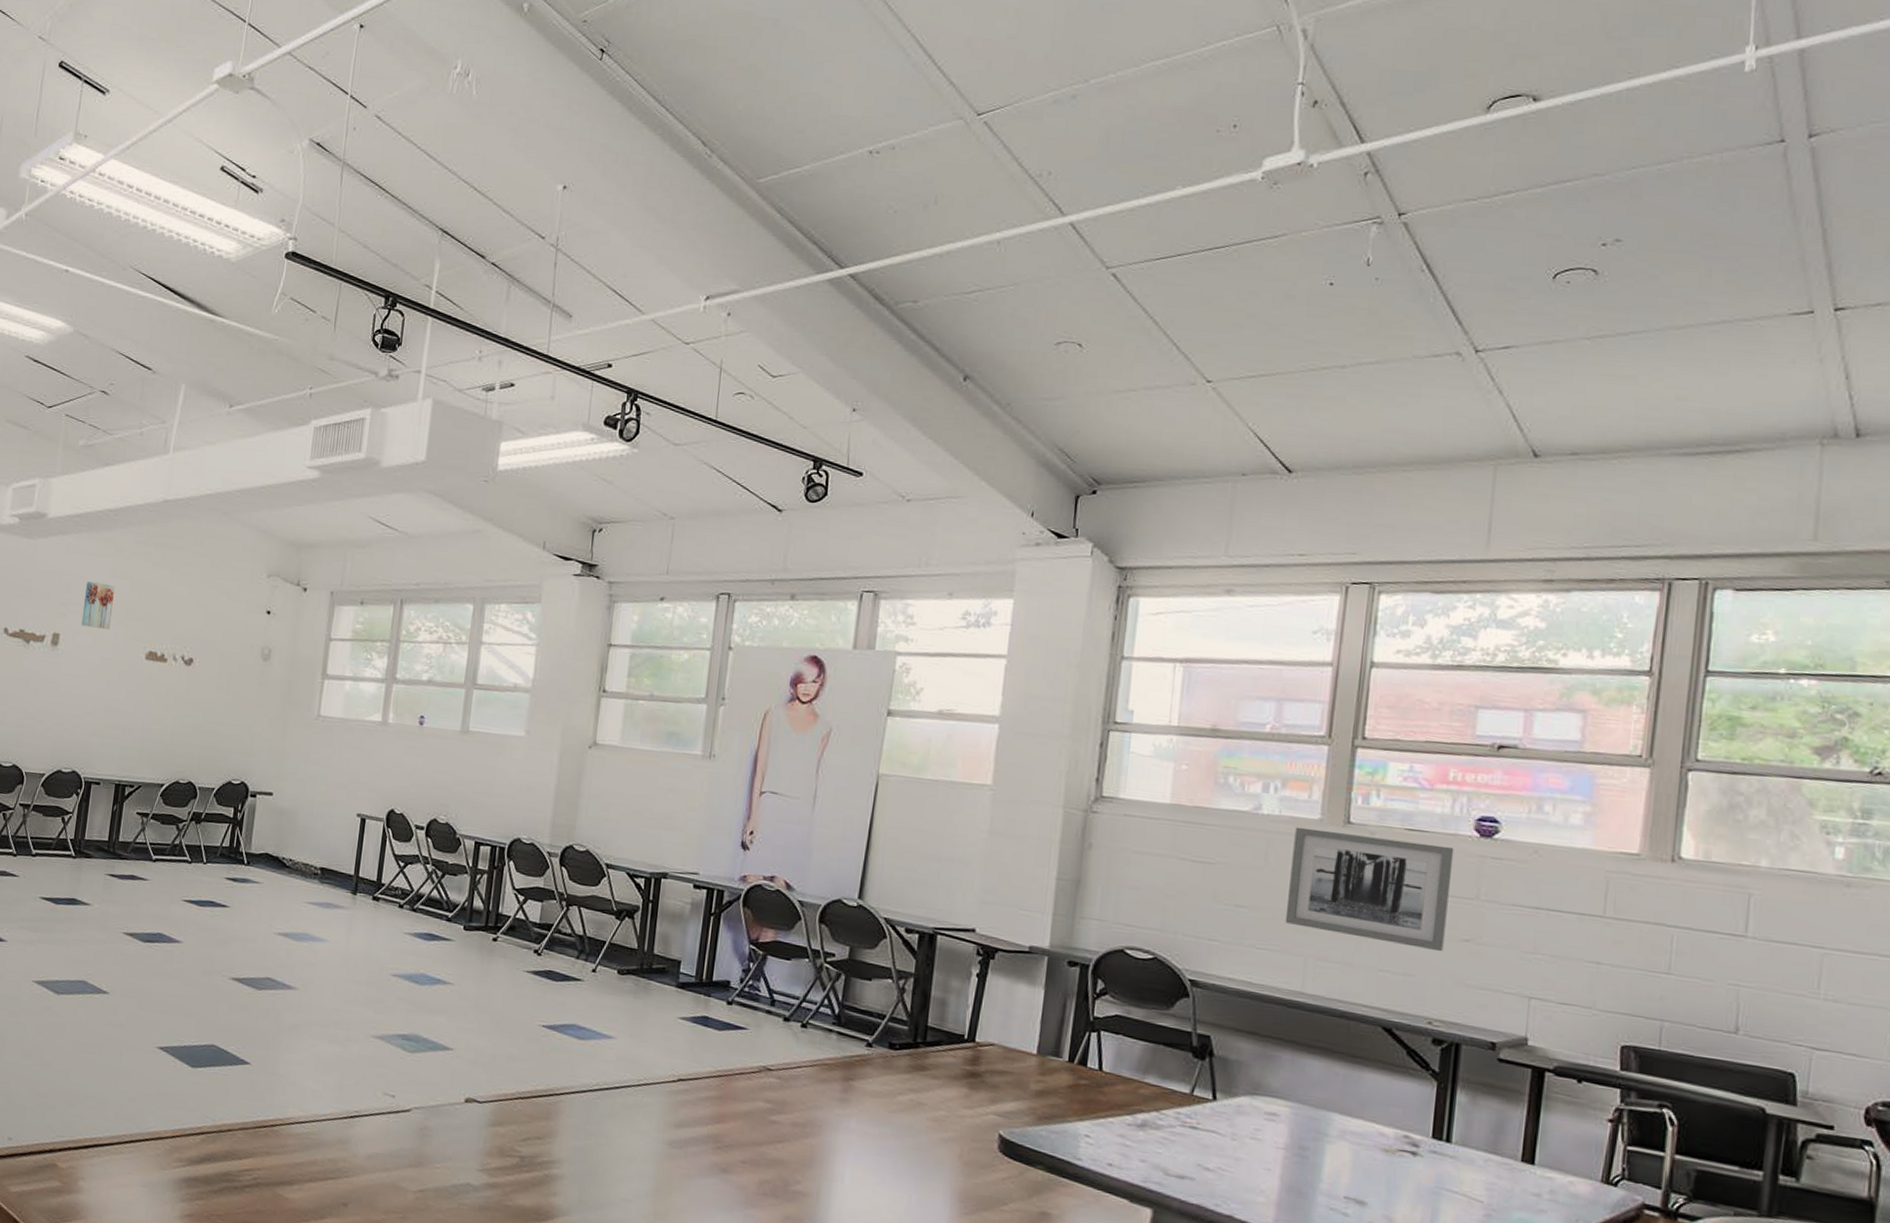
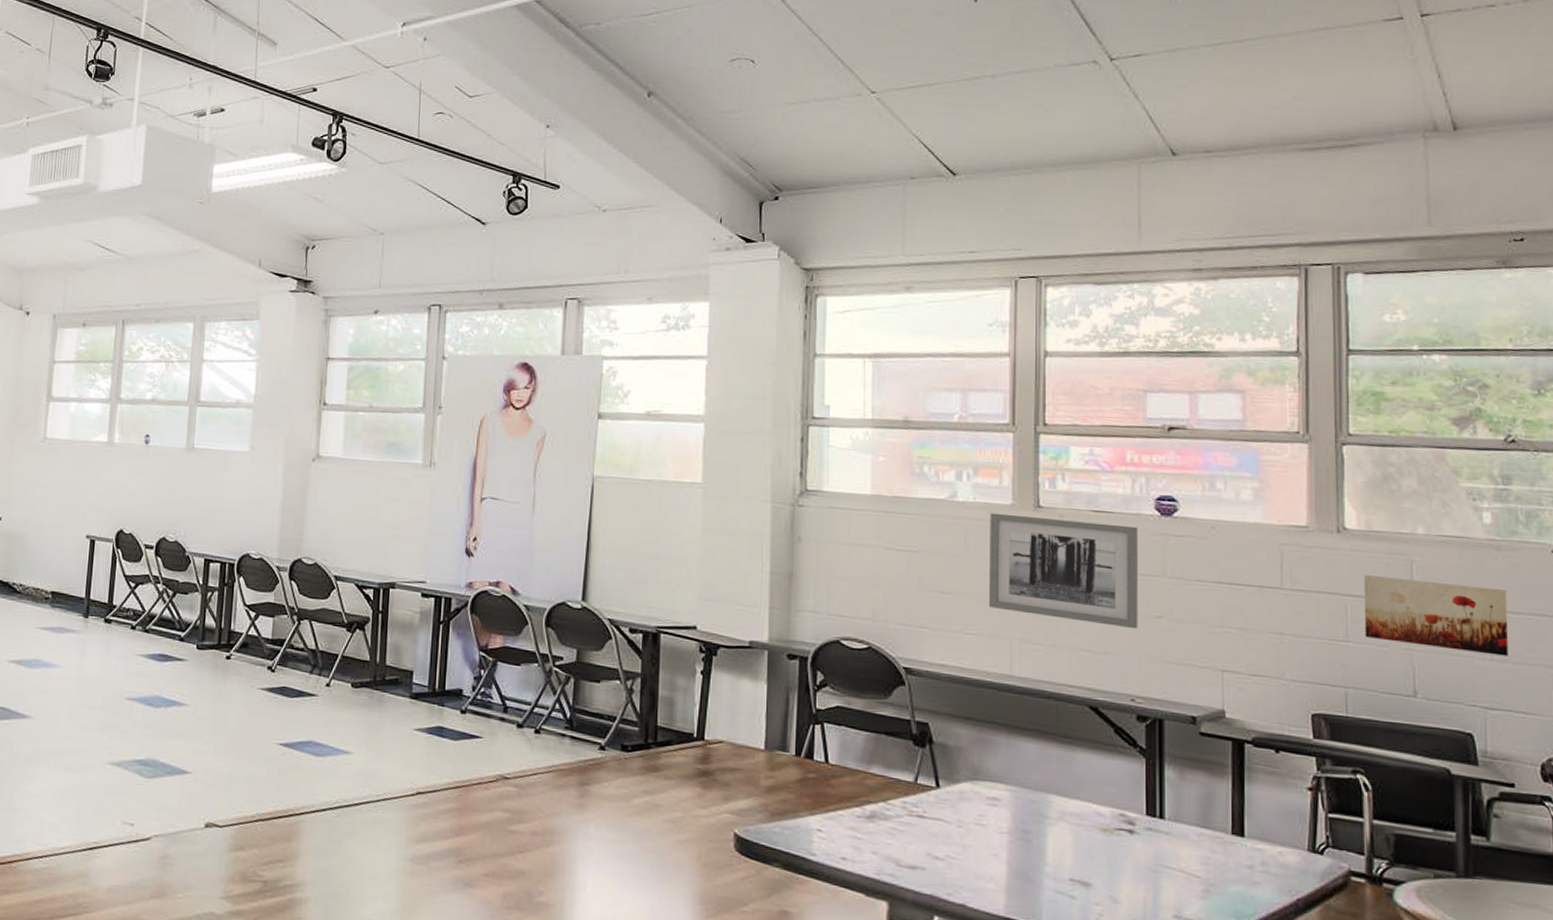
wall art: none [1689,907,1852,997] -> present [1364,575,1508,656]

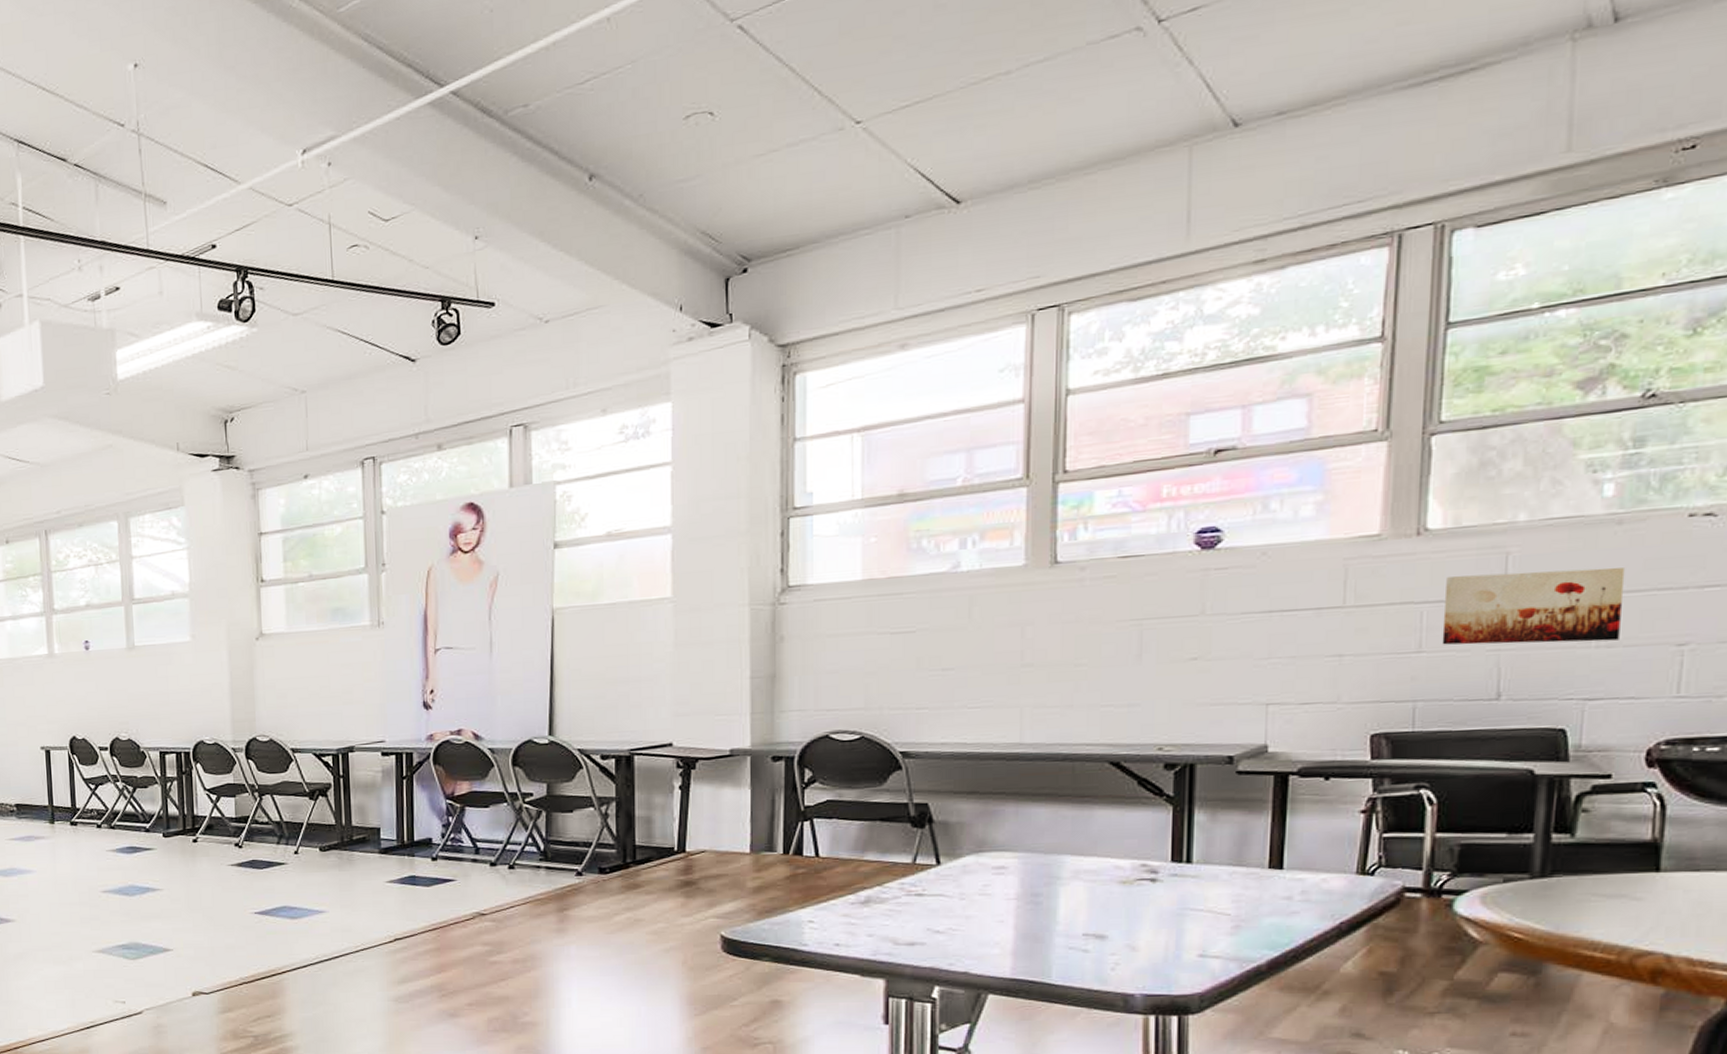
wall art: present [988,512,1139,630] -> none [996,567,1174,678]

